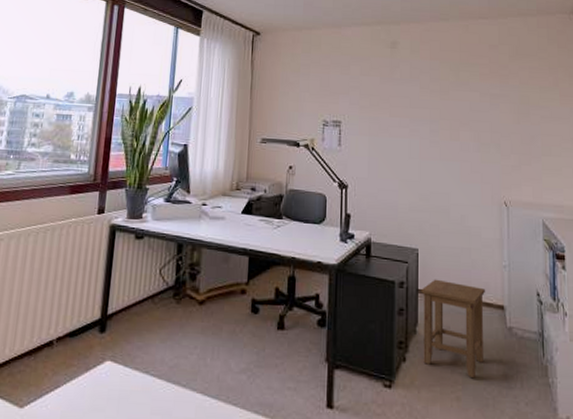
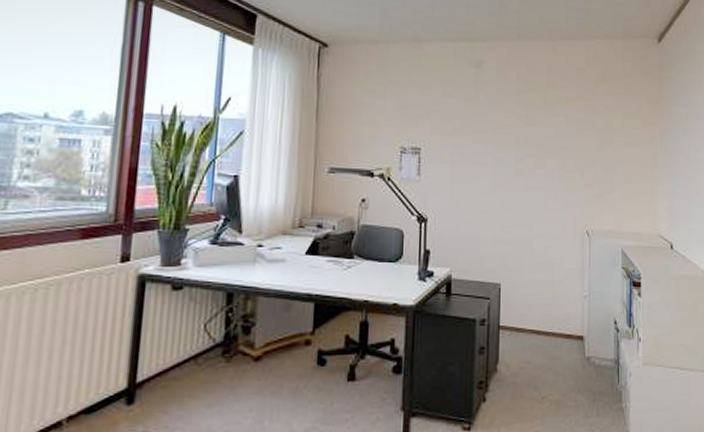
stool: present [421,279,485,379] -> none [502,314,566,412]

